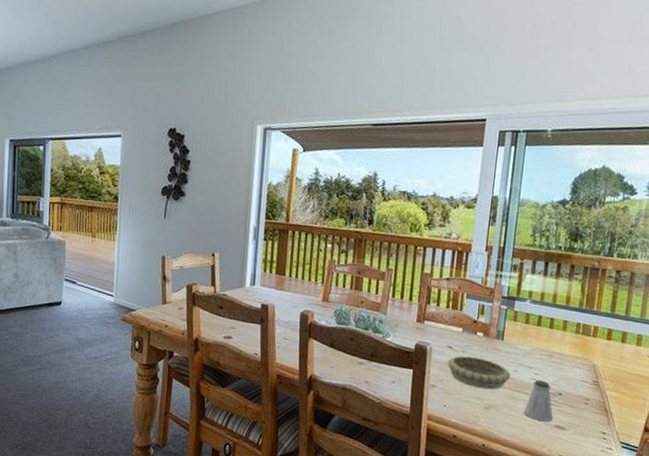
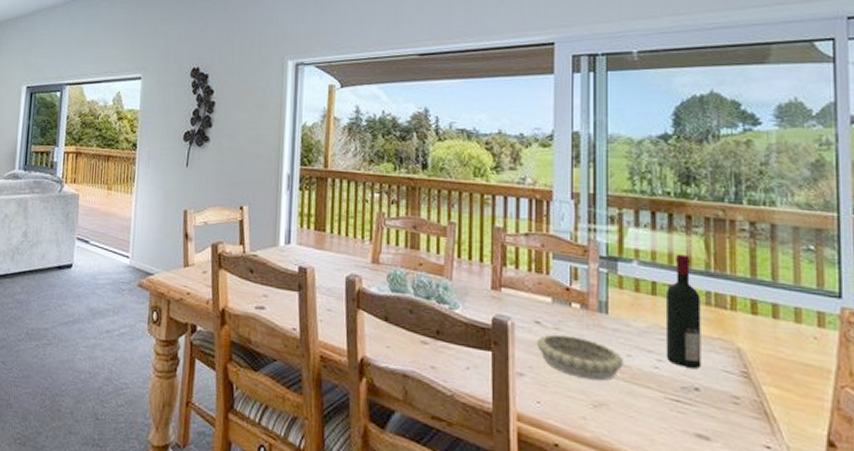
saltshaker: present [523,379,553,422] -> none [648,368,691,429]
wine bottle: none [541,295,573,379] -> present [665,254,702,369]

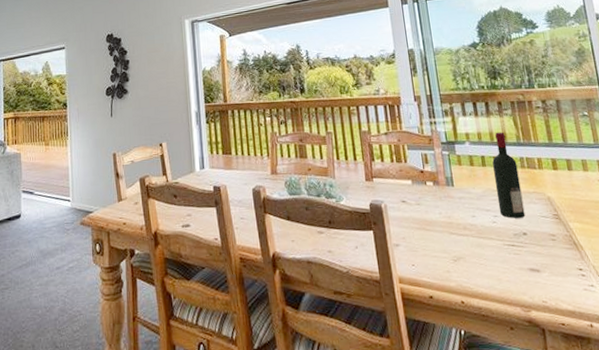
decorative bowl: present [536,334,624,381] -> none [404,208,471,241]

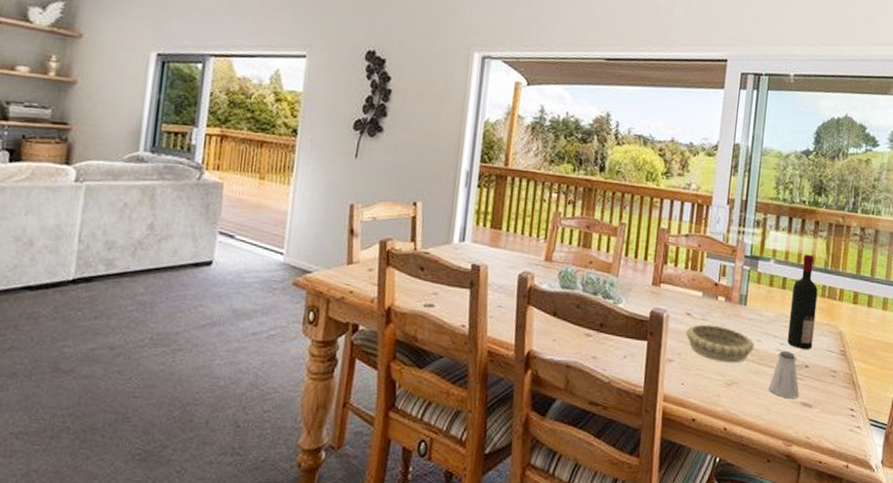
decorative bowl: none [404,208,471,241] -> present [685,324,755,363]
saltshaker: none [493,222,525,267] -> present [768,350,799,399]

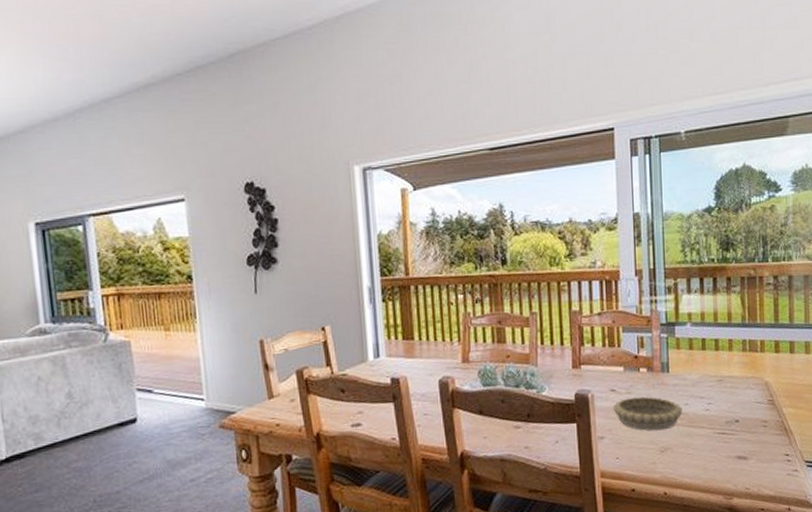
saltshaker: present [768,350,799,399] -> none [702,409,733,455]
wine bottle: present [787,254,818,349] -> none [713,311,740,406]

